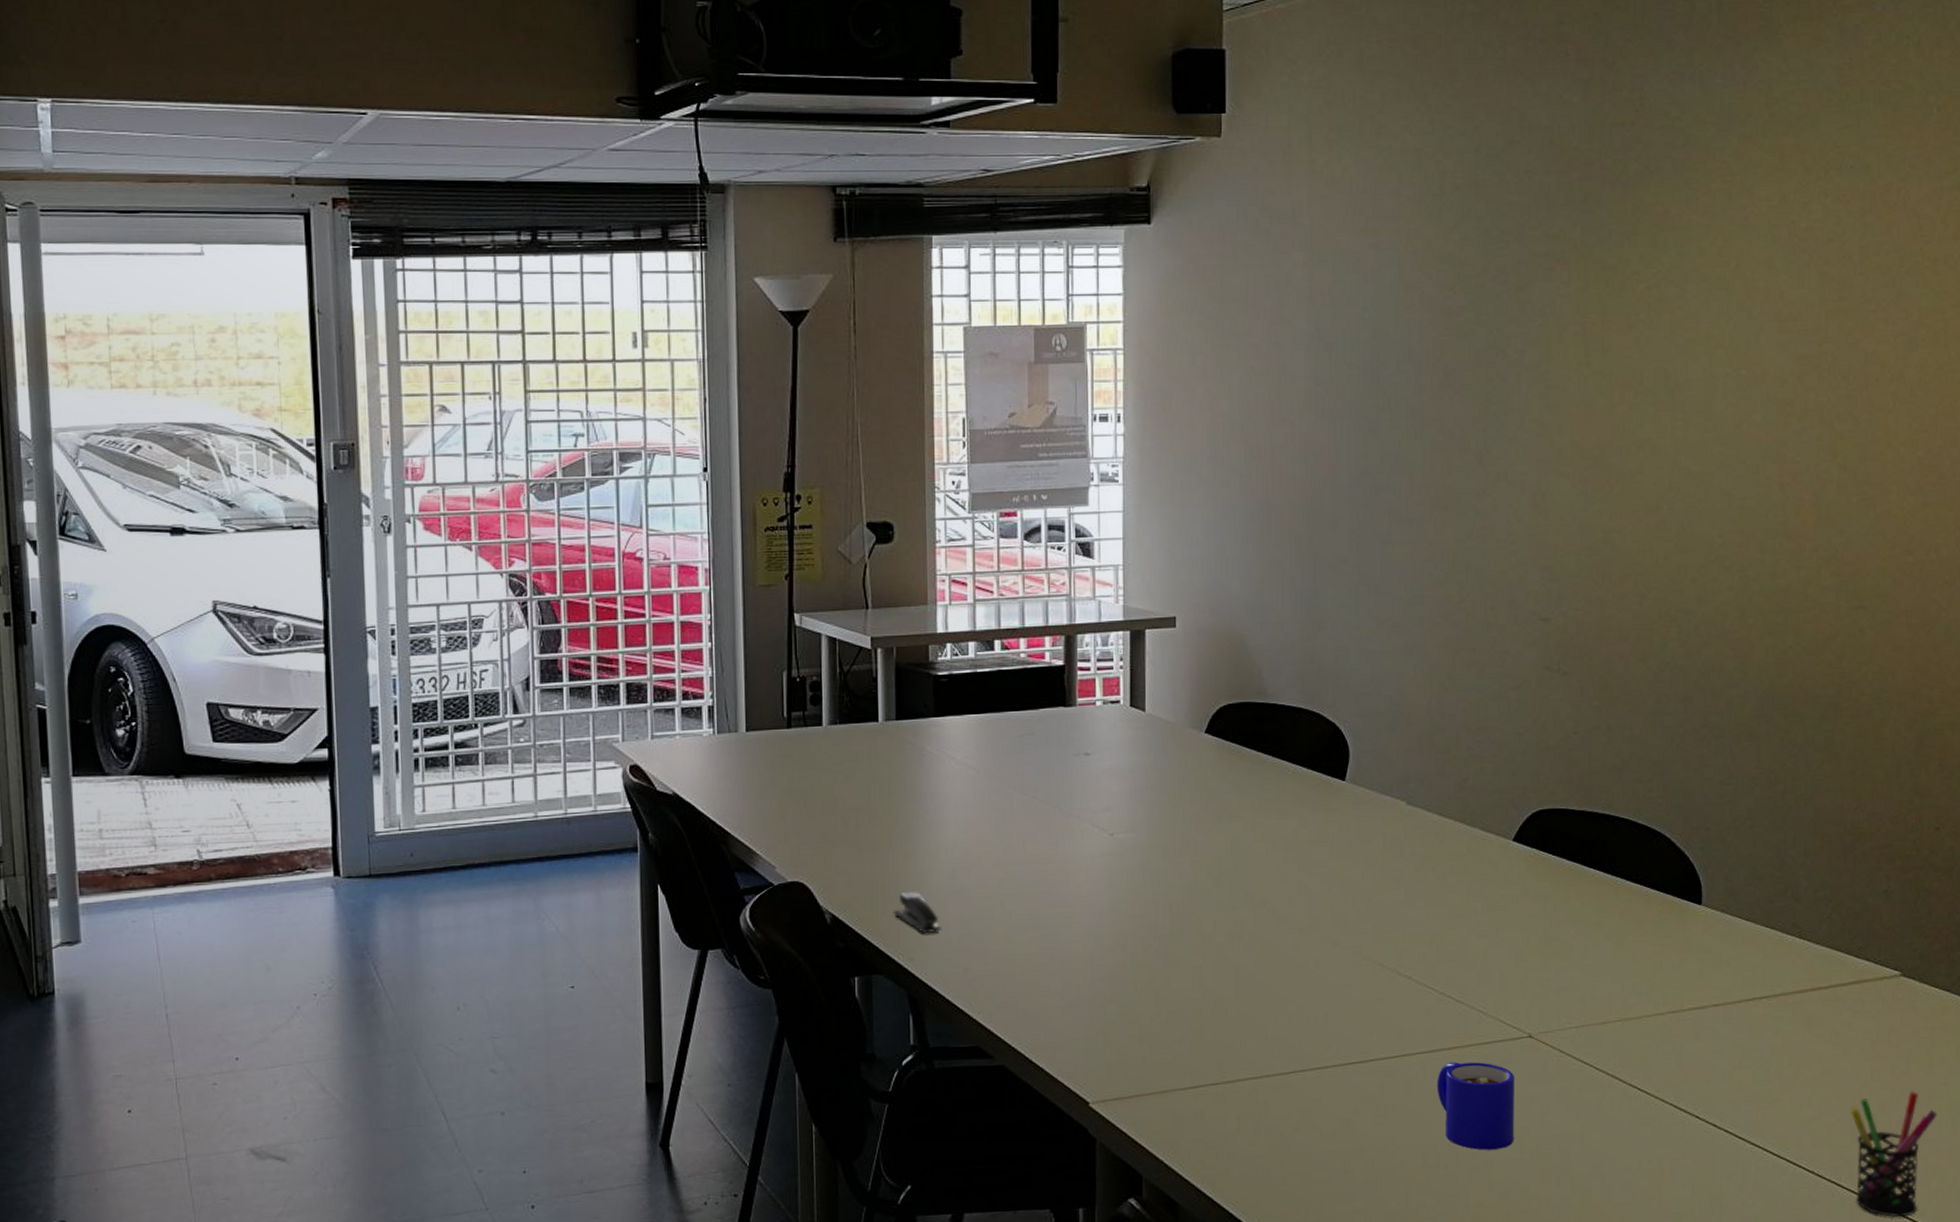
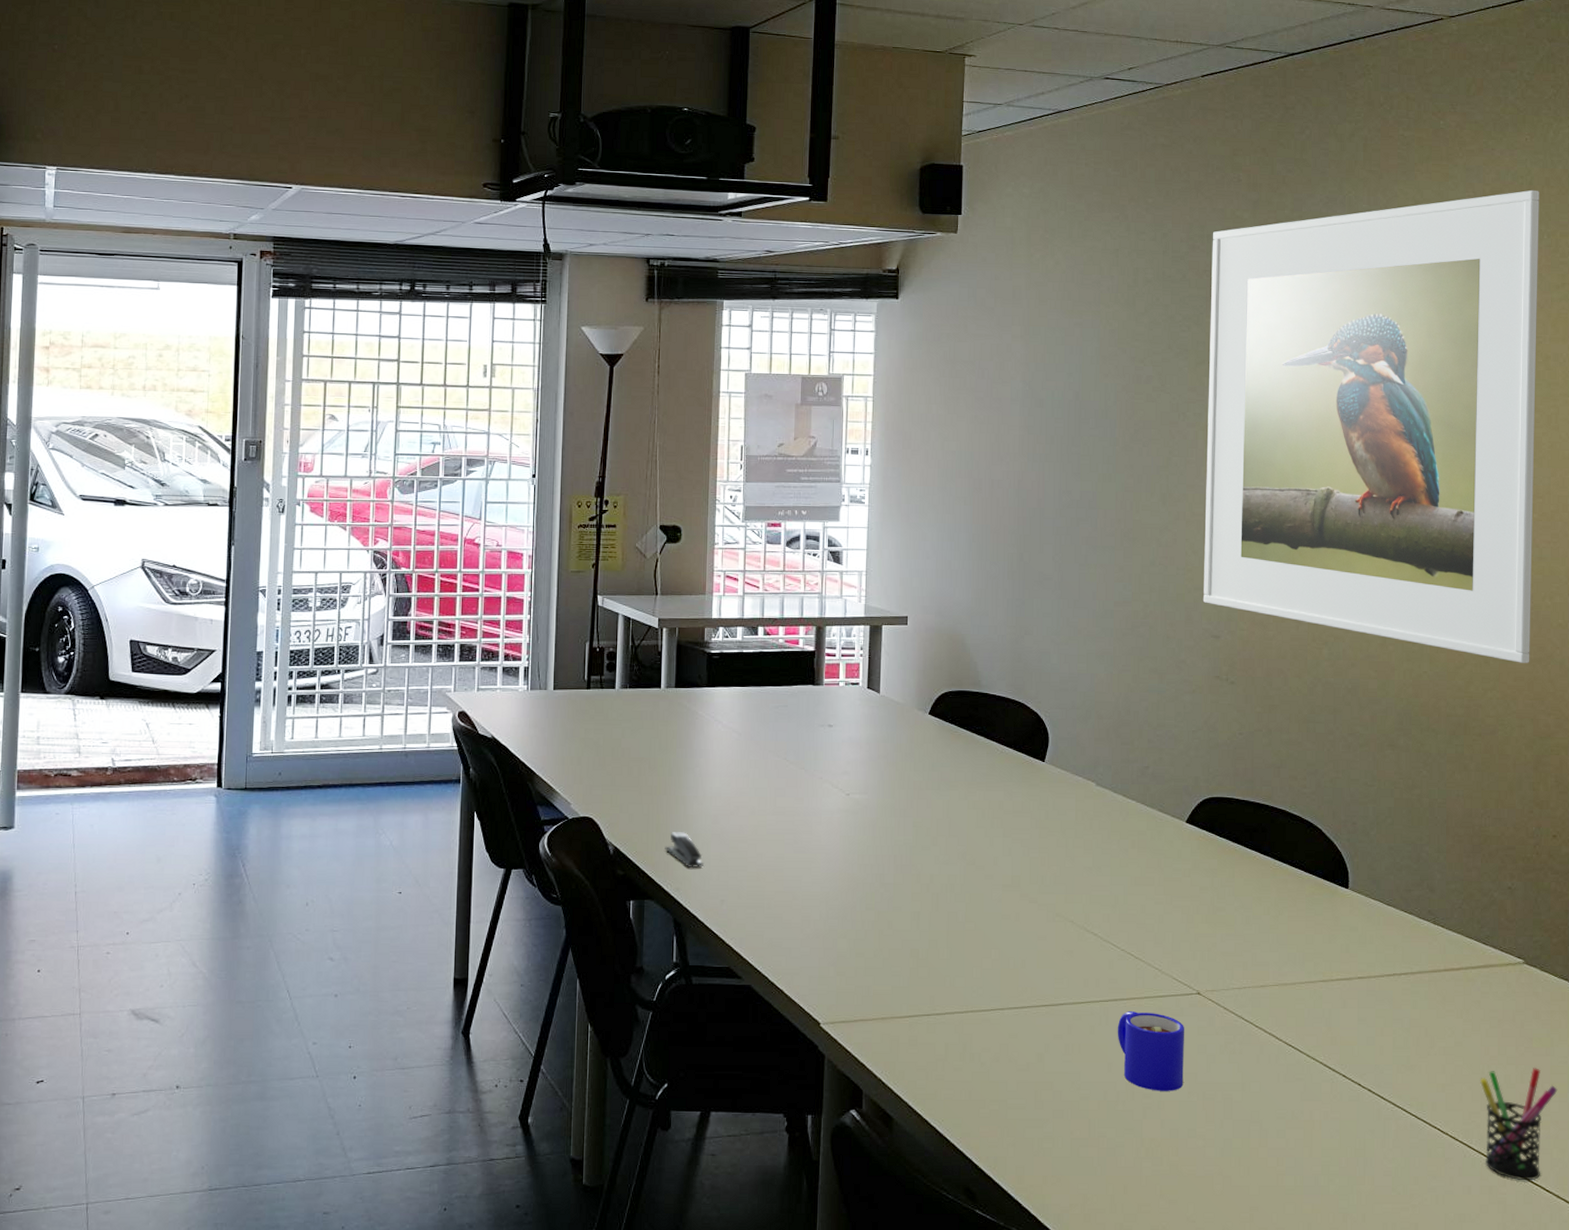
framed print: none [1530,52,1928,630] -> present [1204,189,1539,663]

